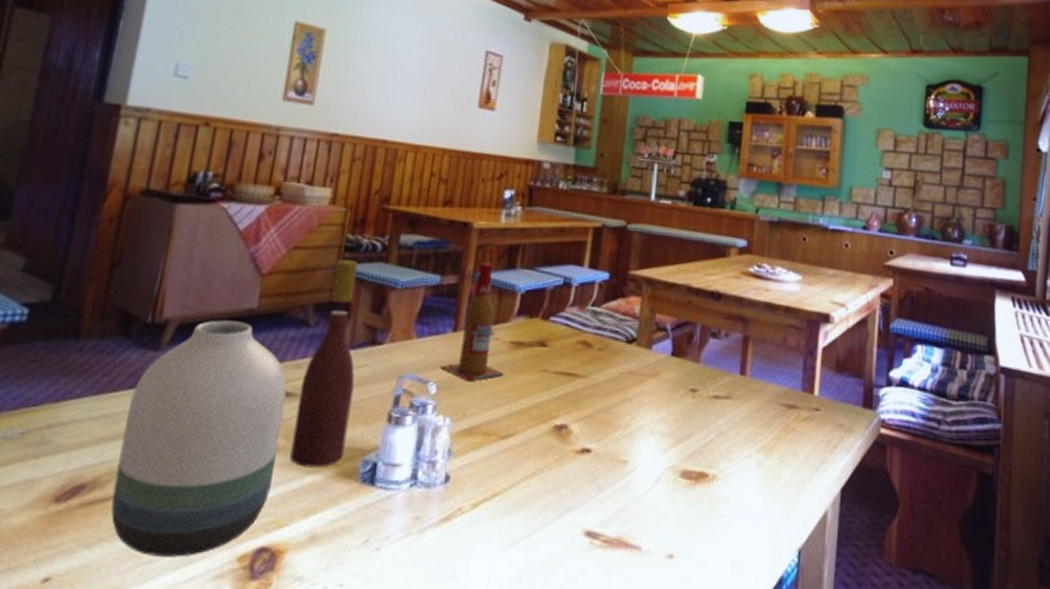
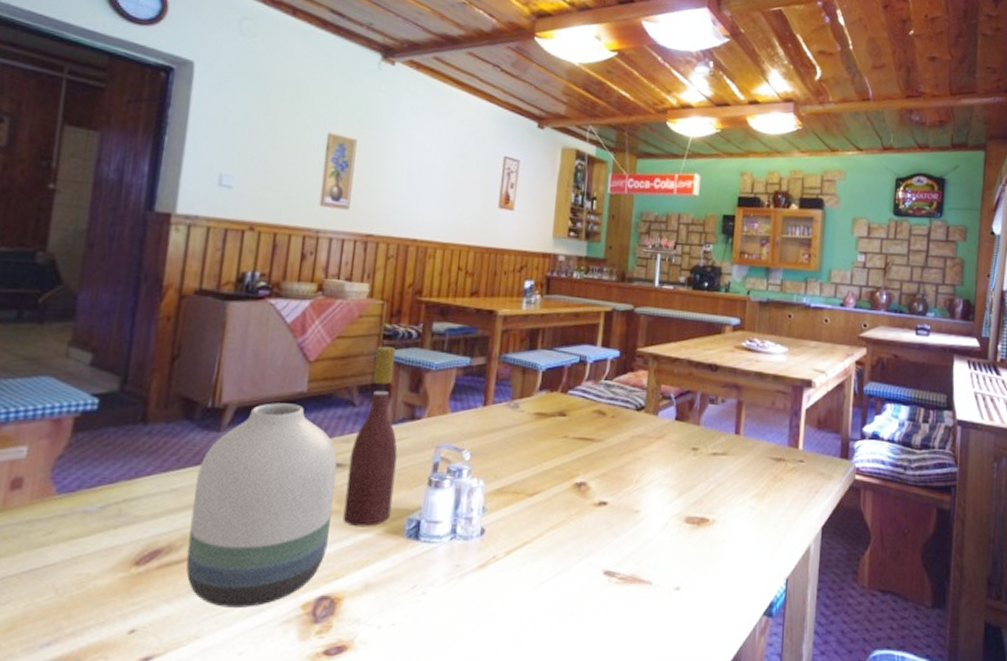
beer bottle: present [441,262,504,382] -> none [473,345,529,449]

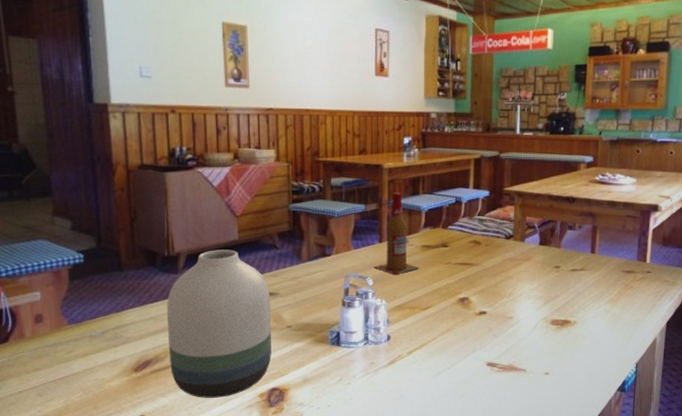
wine bottle: present [342,346,398,527] -> none [279,200,316,339]
beer bottle: none [473,345,529,449] -> present [374,192,419,275]

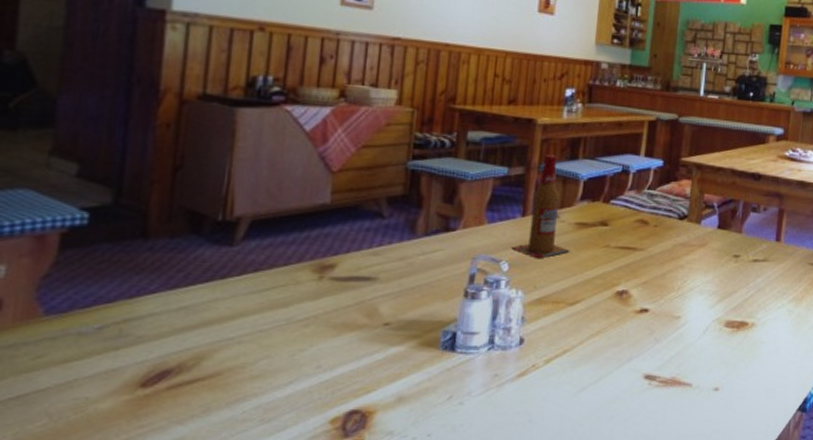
vase: present [167,249,272,398] -> none [199,215,366,426]

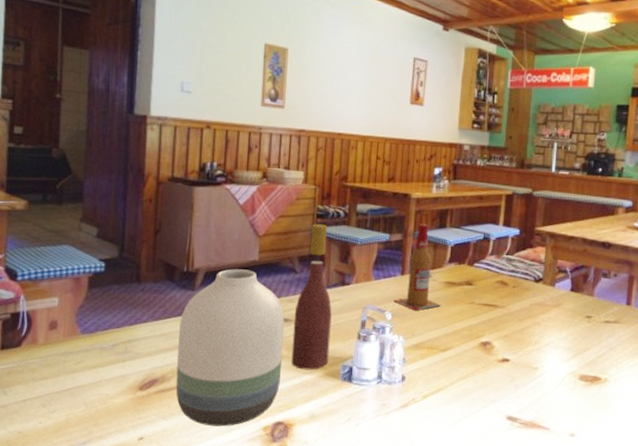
vase: none [199,215,366,426] -> present [175,269,285,427]
wine bottle: none [373,155,431,341] -> present [291,223,332,371]

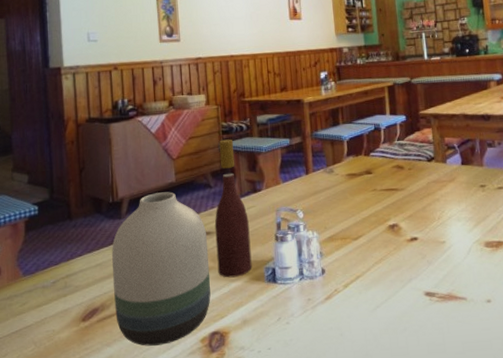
beer bottle: present [394,223,441,311] -> none [303,124,346,206]

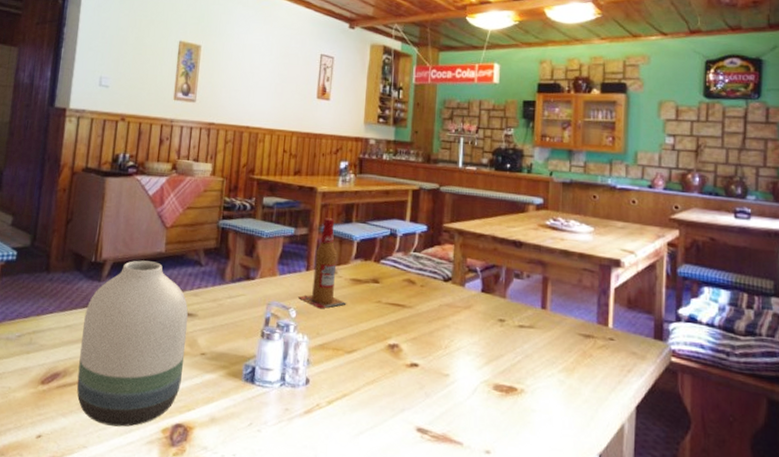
wine bottle: present [214,139,252,278] -> none [193,216,236,369]
beer bottle: none [303,124,346,206] -> present [298,218,347,309]

